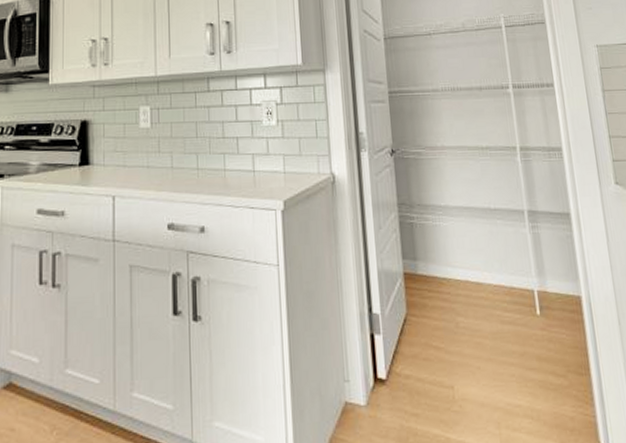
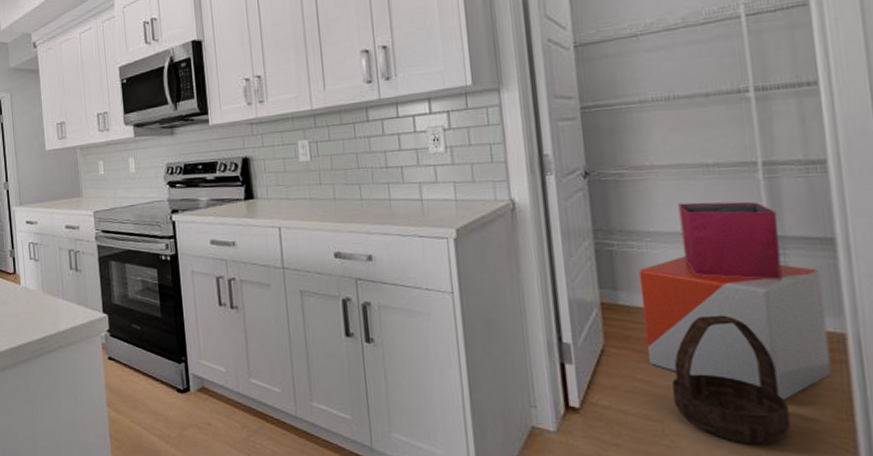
stool: none [433,228,574,360] -> present [638,256,832,401]
basket: none [460,282,547,404] -> present [672,315,791,445]
storage bin: none [462,180,537,250] -> present [678,201,783,281]

